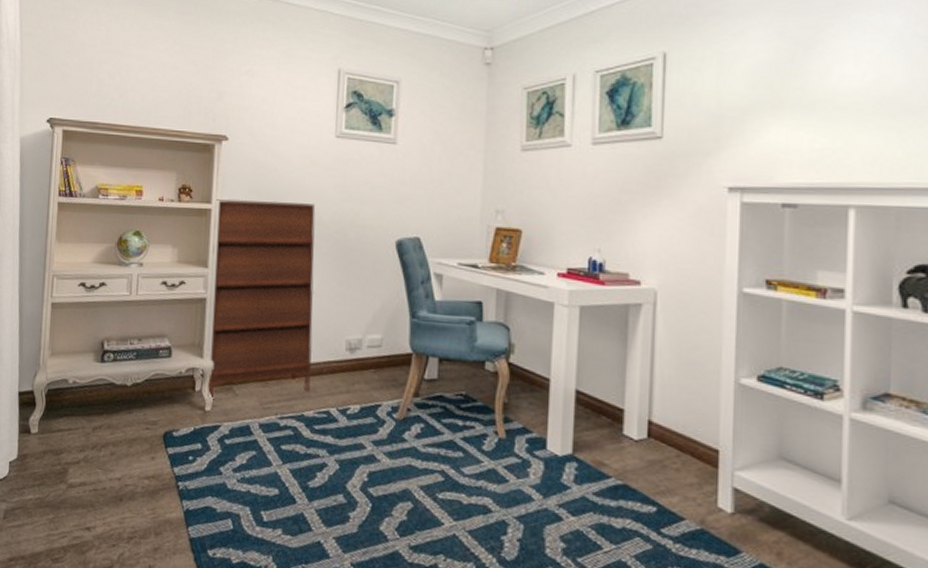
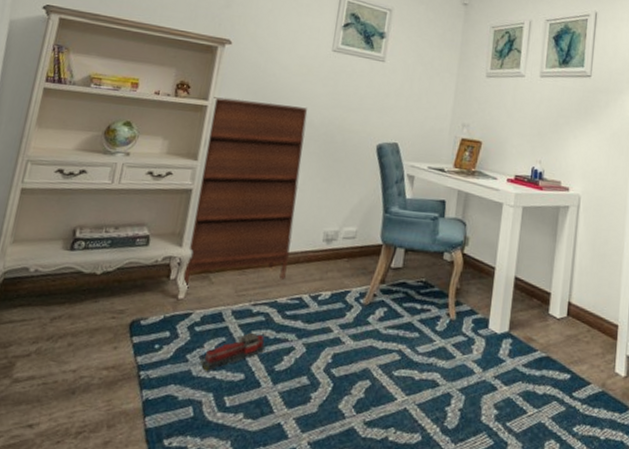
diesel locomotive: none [232,446,297,485] -> present [199,332,266,371]

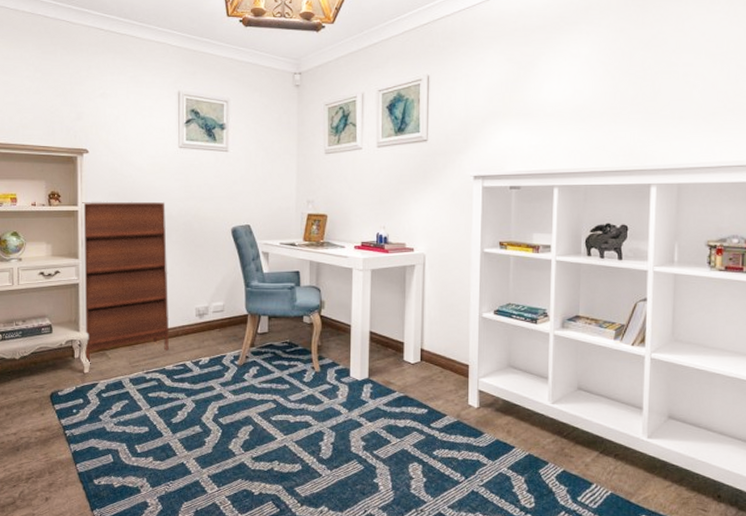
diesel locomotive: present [199,332,266,371] -> none [110,394,162,427]

